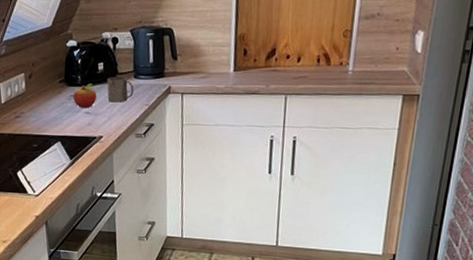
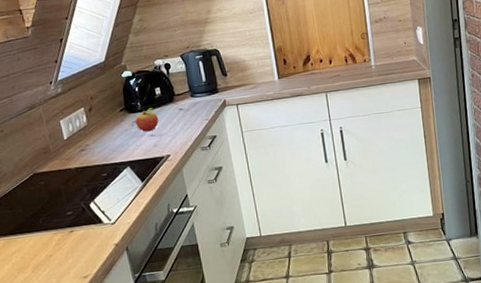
mug: present [107,76,134,103] -> none [166,97,193,122]

